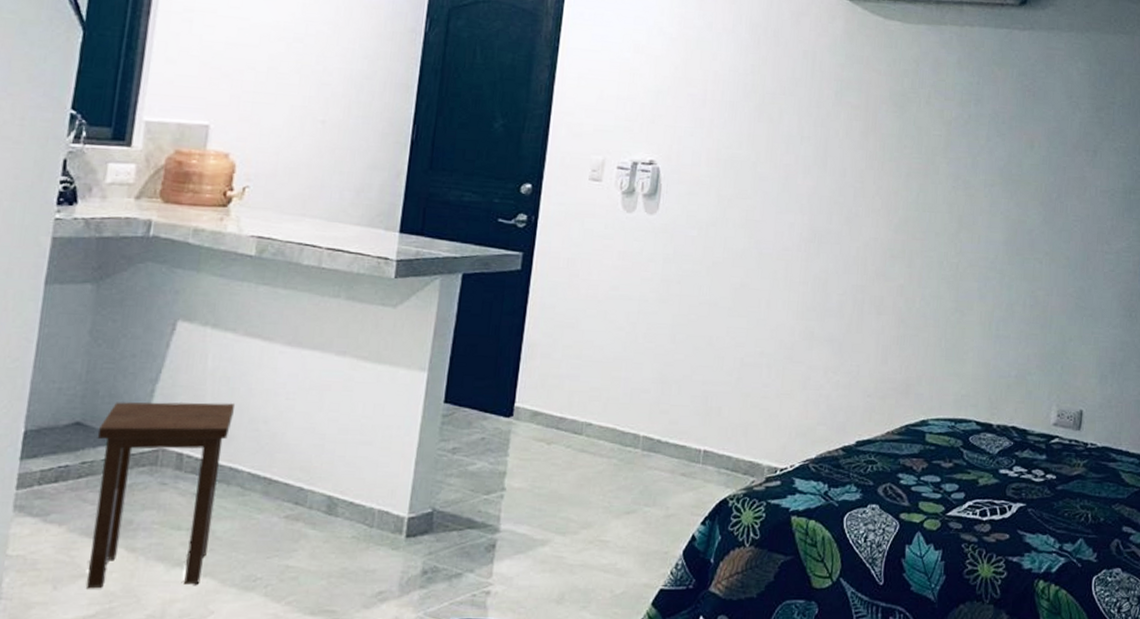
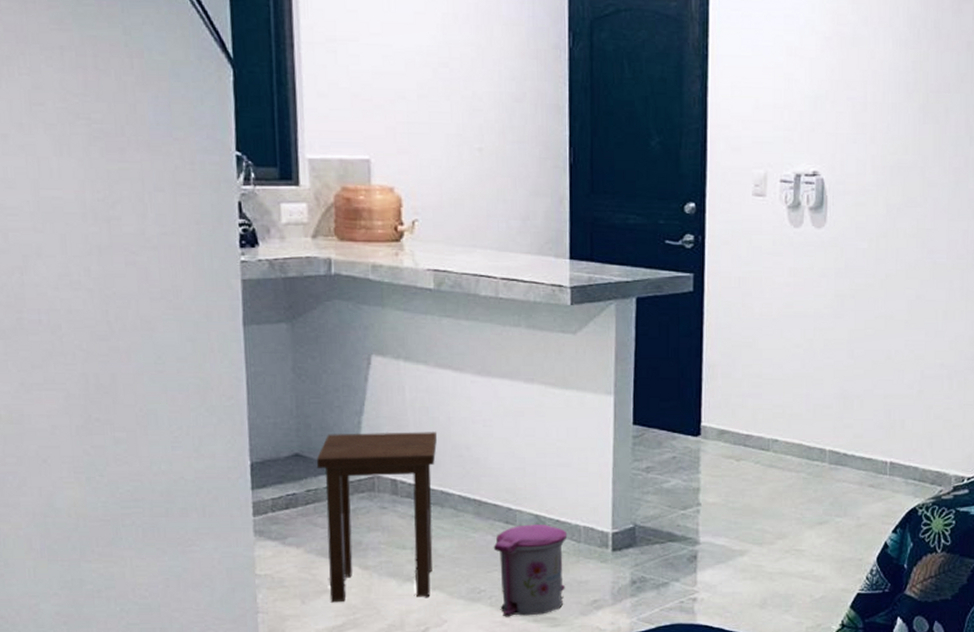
trash can: none [275,506,360,609] -> present [493,524,568,617]

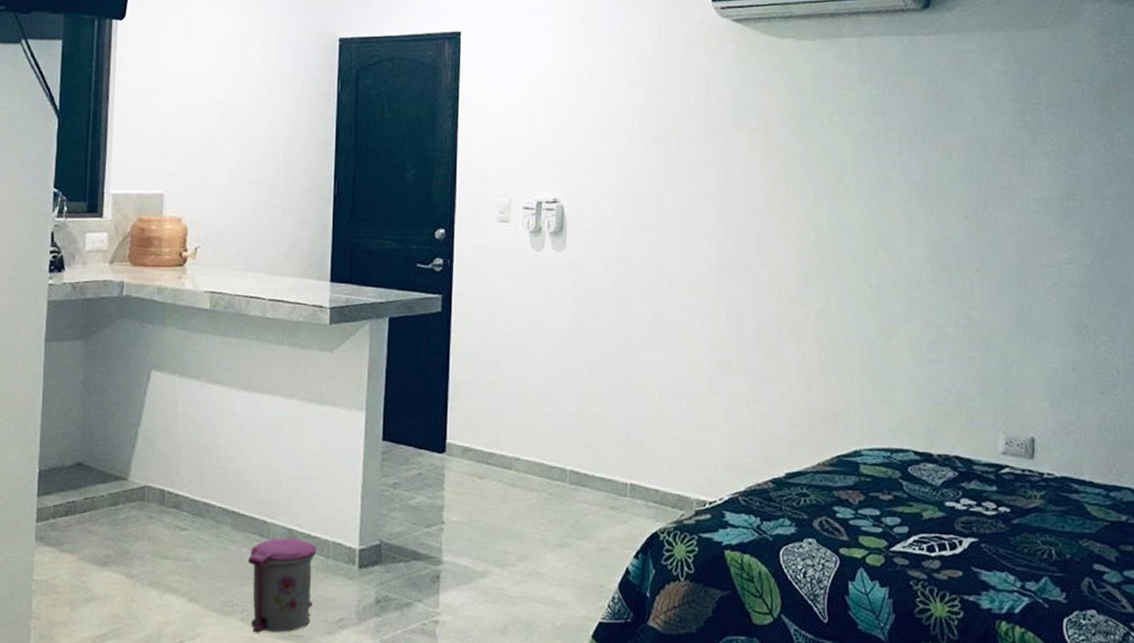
stool: present [316,432,437,603] -> none [95,444,203,611]

